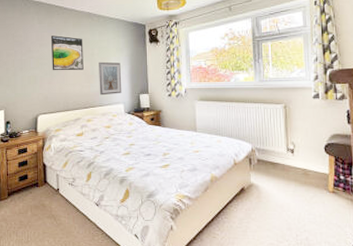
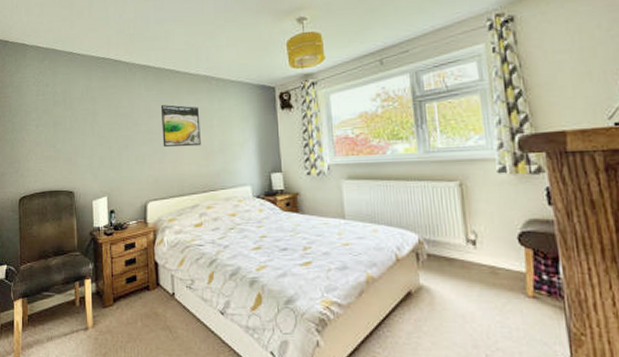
picture frame: present [99,61,122,96] -> none [219,134,249,176]

